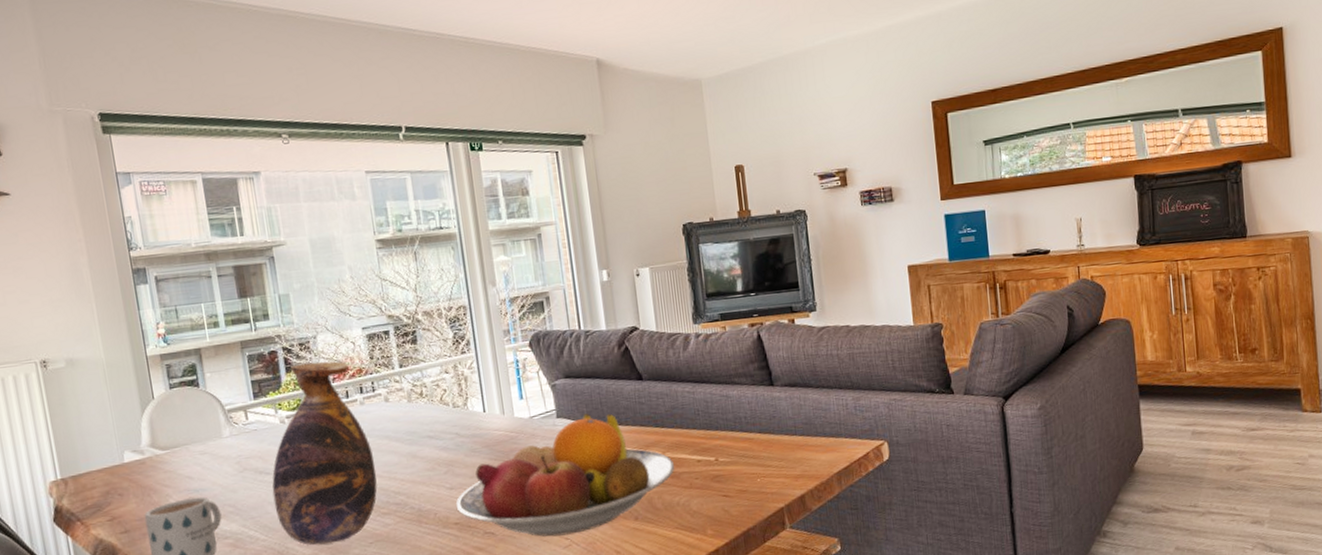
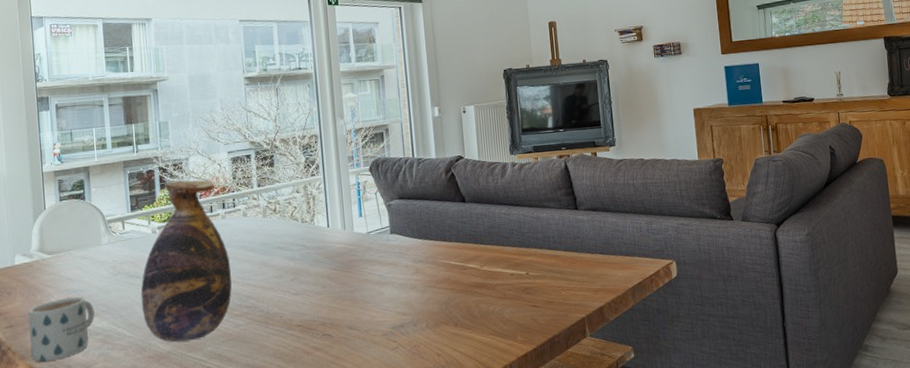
fruit bowl: present [455,412,675,537] -> none [299,229,491,340]

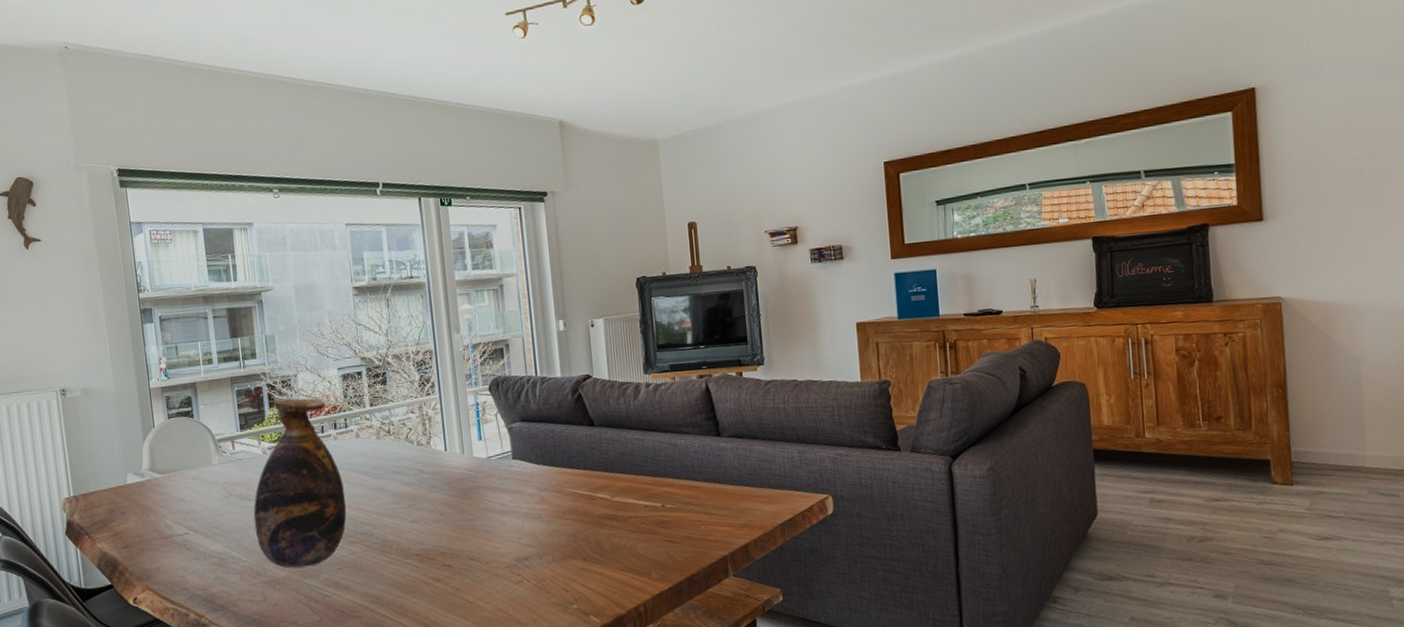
mug: present [27,296,95,362] -> none [142,518,209,584]

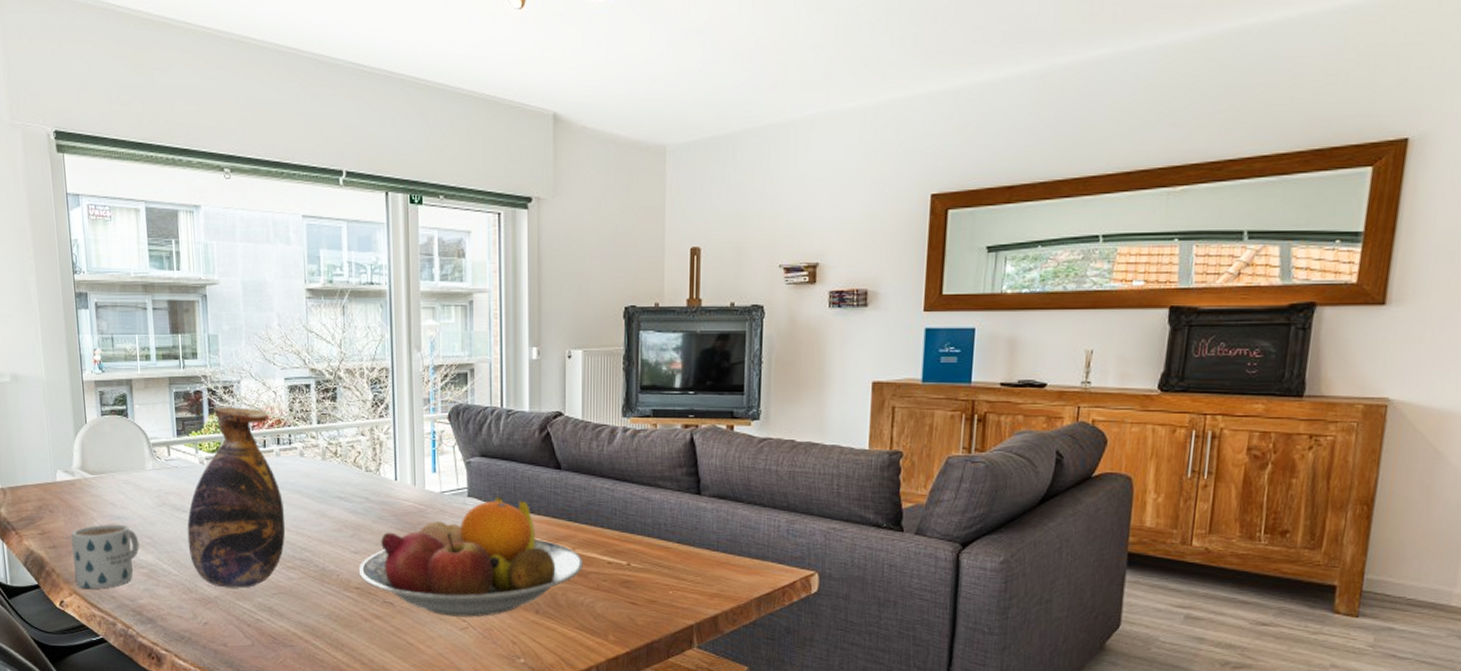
mug: none [142,518,209,584] -> present [70,524,139,589]
fruit bowl: none [417,455,623,572] -> present [358,495,584,617]

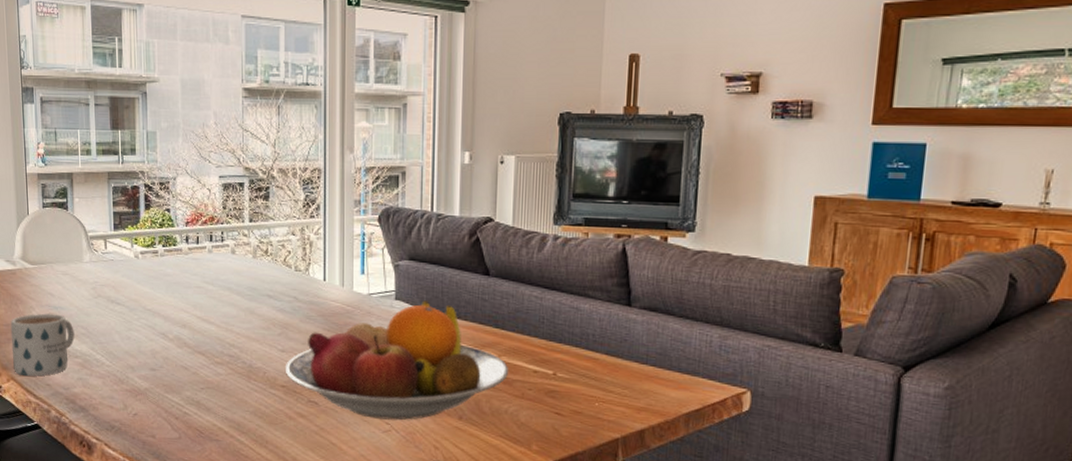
vase: present [187,407,286,588] -> none [120,203,215,382]

